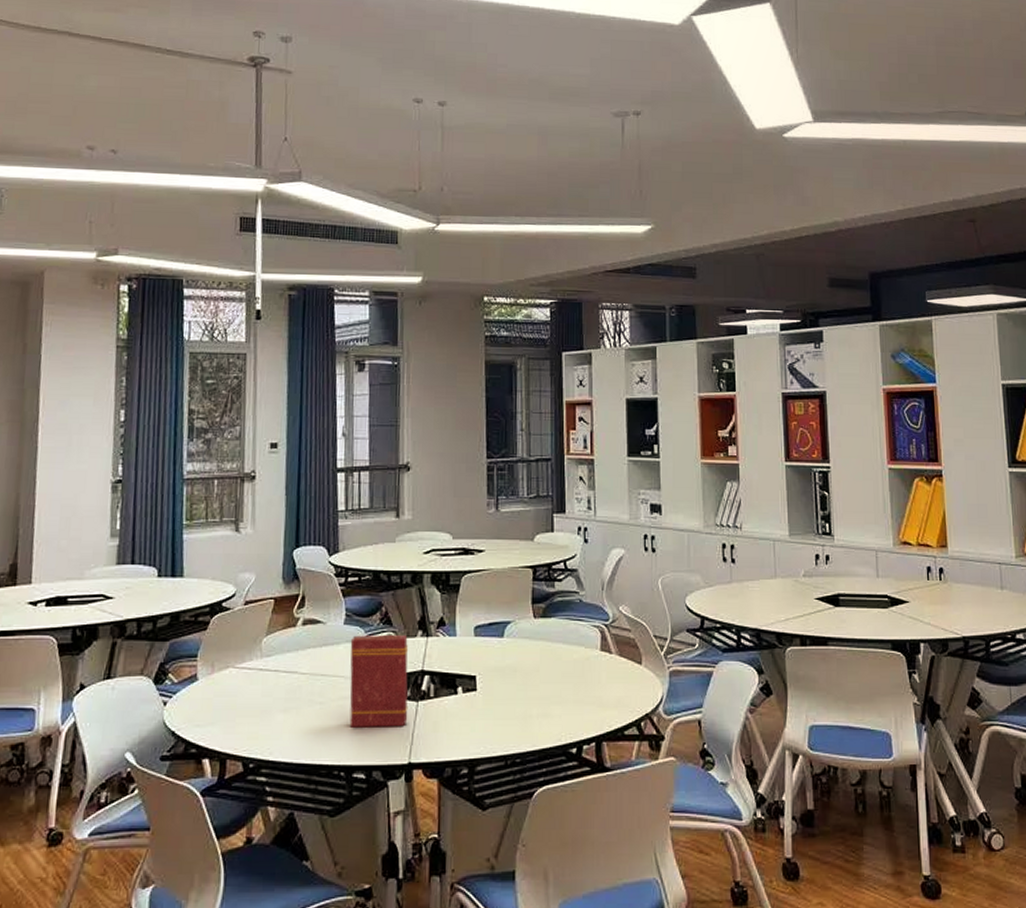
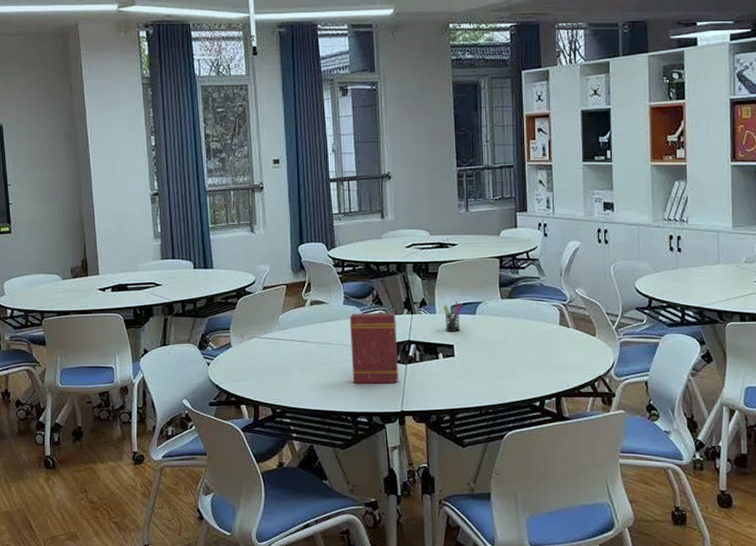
pen holder: none [465,621,488,659] -> present [443,301,462,332]

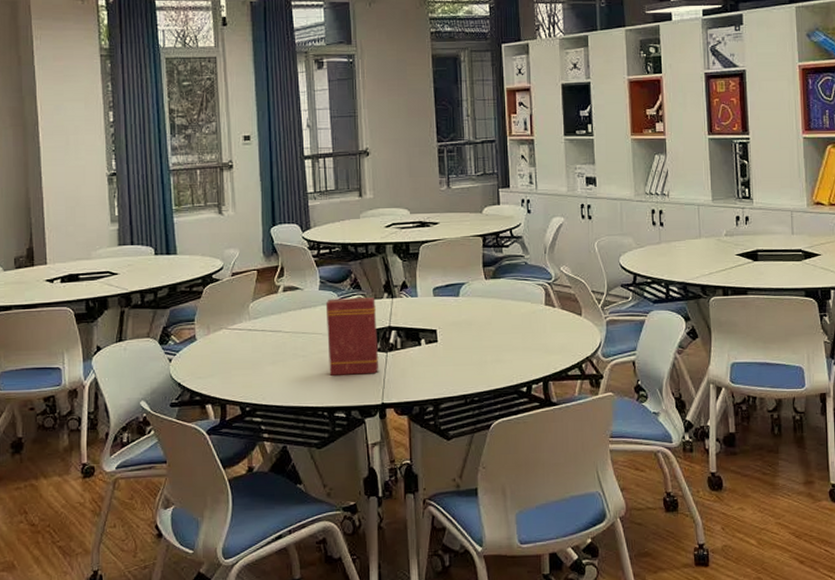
pen holder: present [443,301,462,332] -> none [425,283,445,316]

